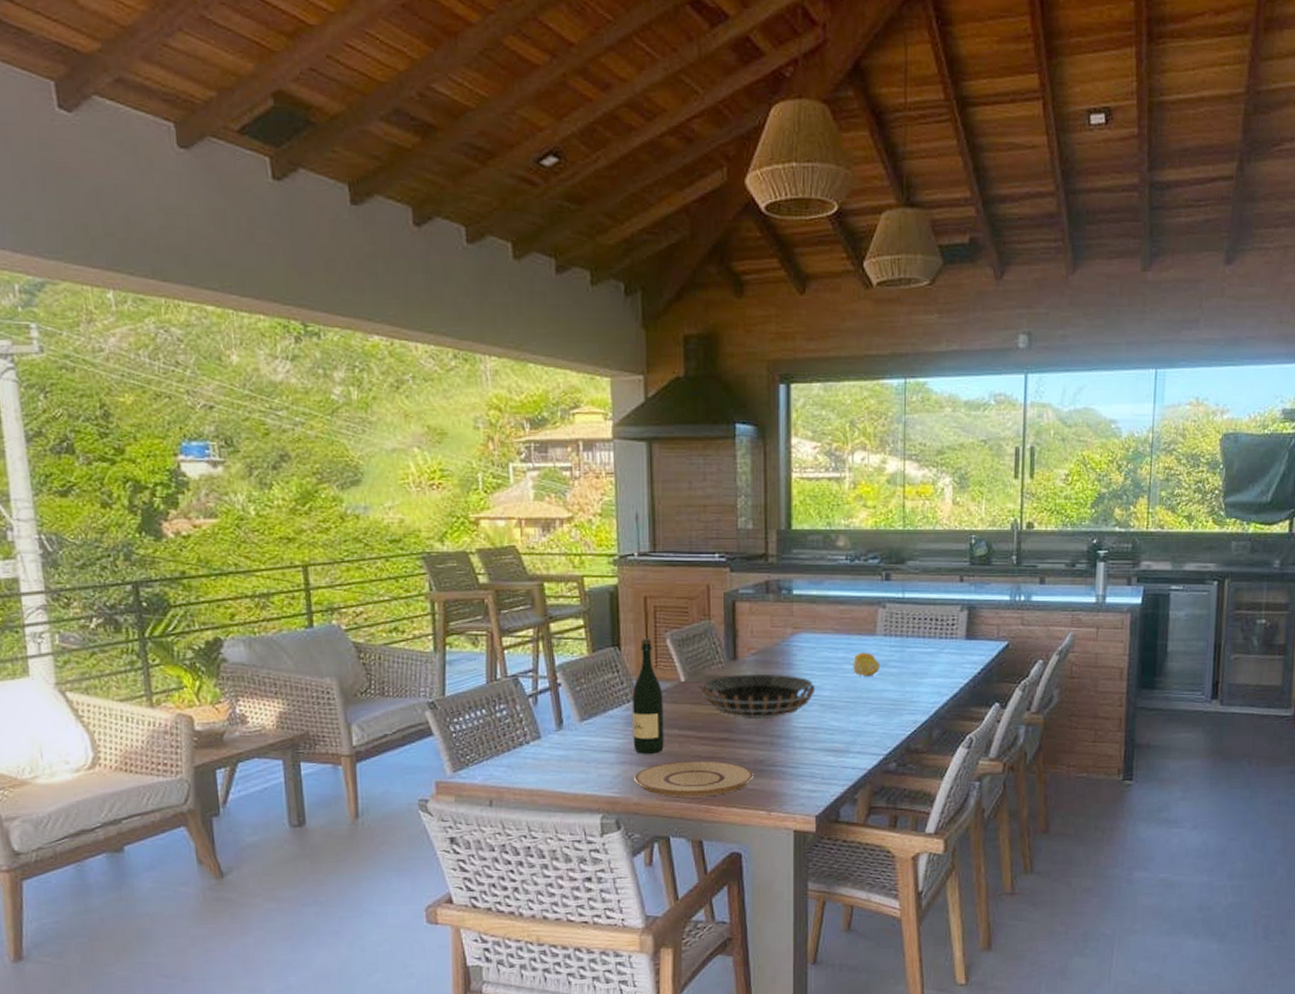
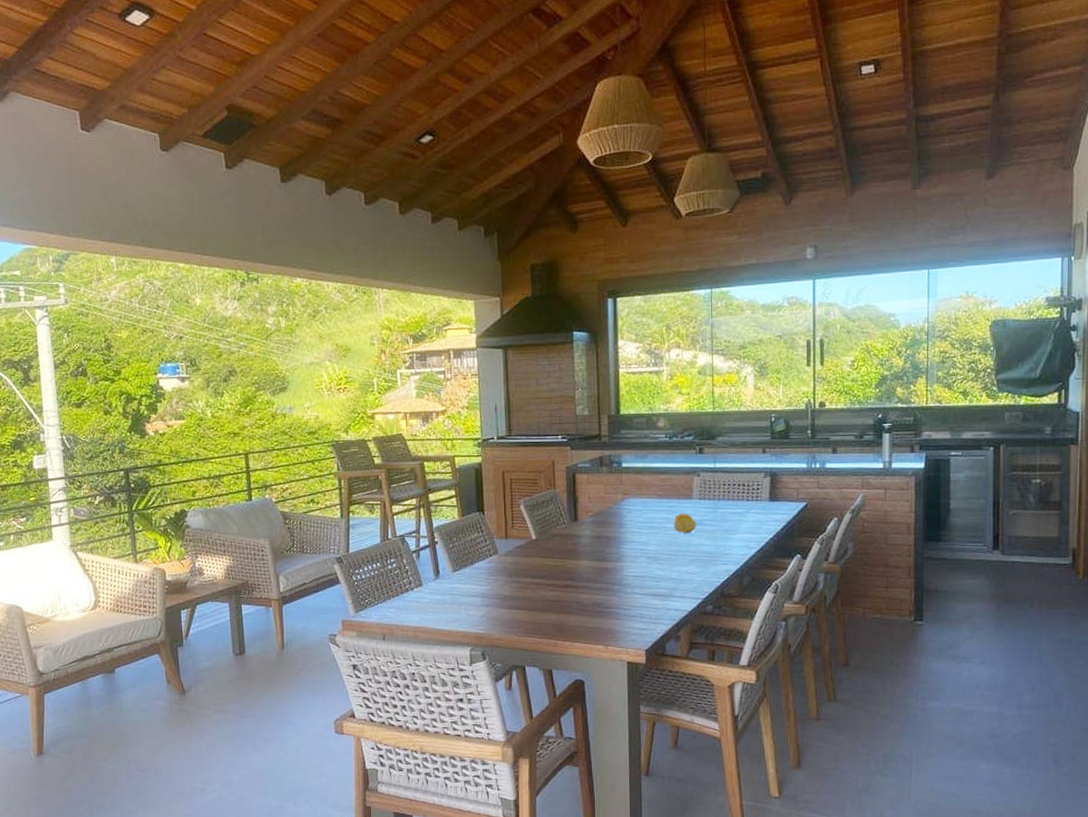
wine bottle: present [632,639,664,754] -> none [494,505,520,598]
plate: present [634,760,754,798] -> none [496,603,593,634]
decorative bowl: present [700,674,816,720] -> none [548,532,643,570]

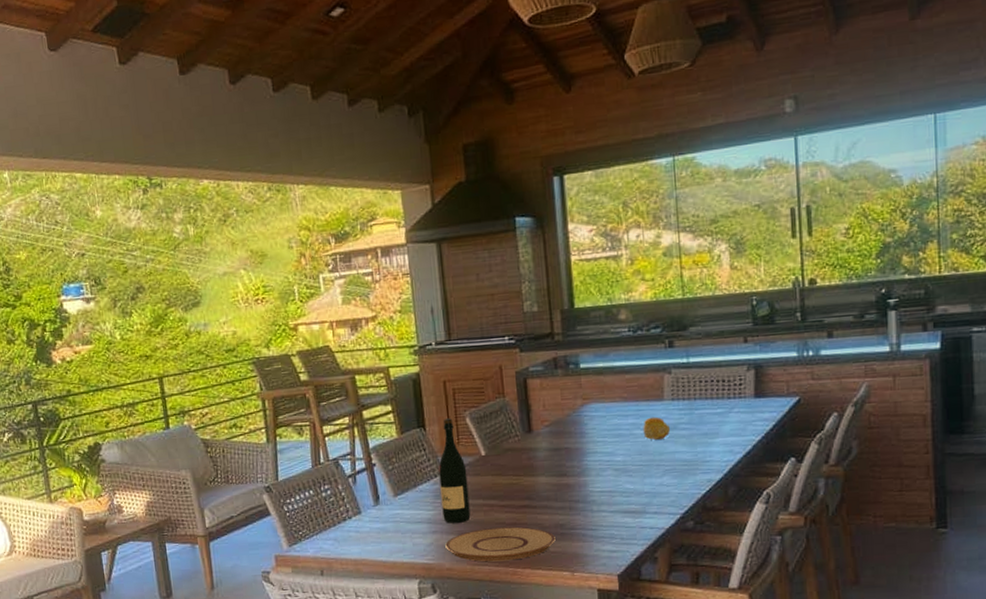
wine bottle: none [494,505,520,598] -> present [438,418,471,523]
plate: none [496,603,593,634] -> present [445,526,556,562]

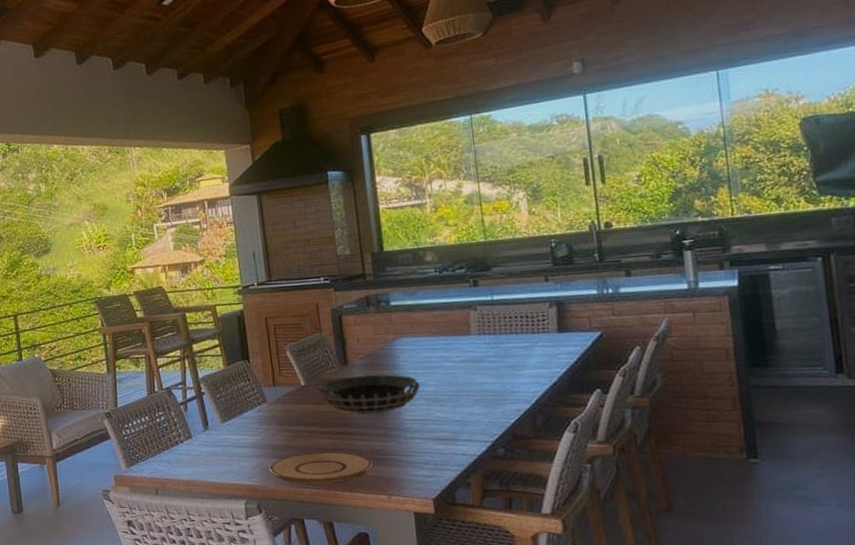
wine bottle: present [438,418,471,523] -> none [262,351,293,448]
decorative bowl: none [499,443,609,488] -> present [318,374,421,416]
fruit: present [643,417,670,440] -> none [452,350,478,372]

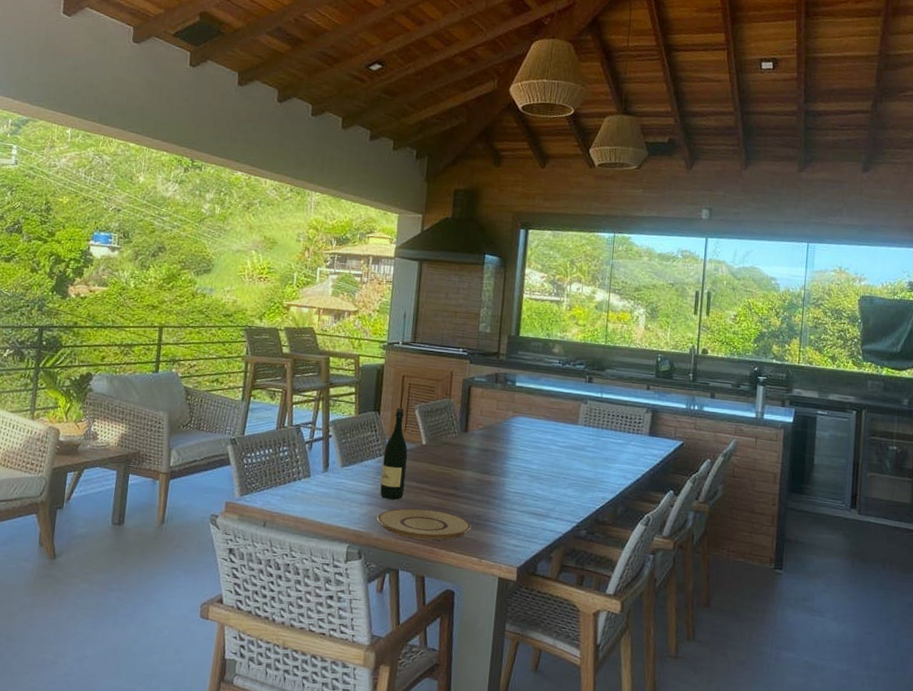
wine bottle: none [262,351,293,448] -> present [380,407,408,500]
decorative bowl: present [318,374,421,416] -> none [436,443,527,483]

